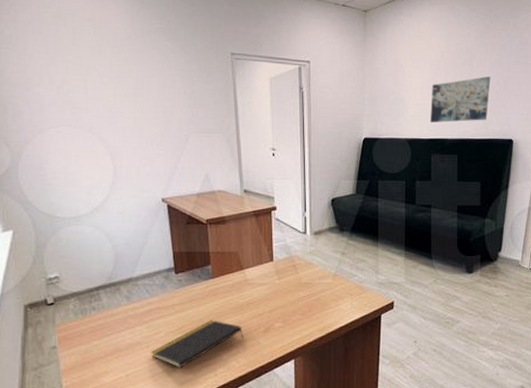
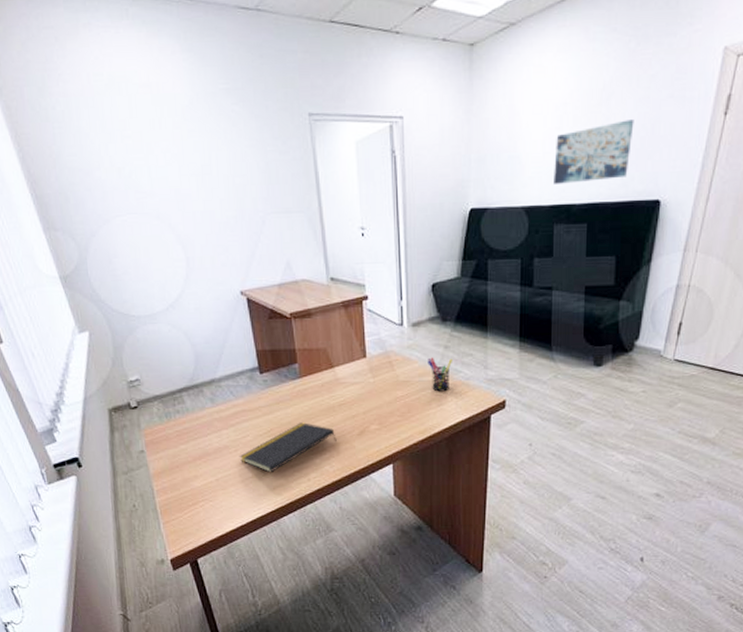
pen holder: none [327,262,349,293] -> present [428,357,453,392]

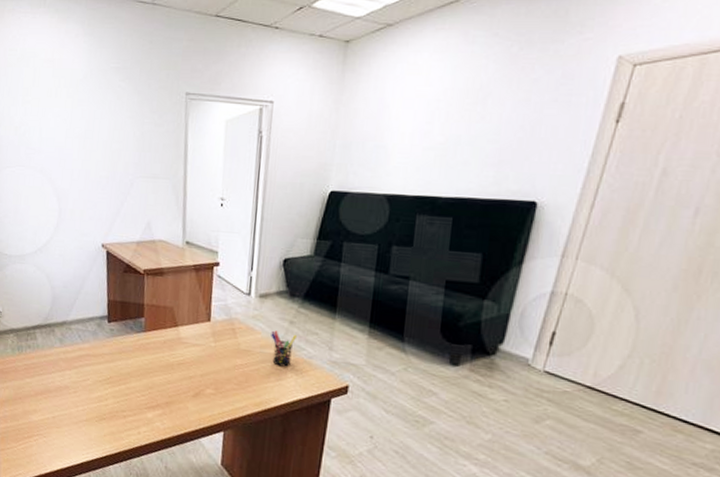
notepad: present [239,422,337,473] -> none [77,375,171,420]
wall art: present [554,120,634,184] -> none [419,120,512,177]

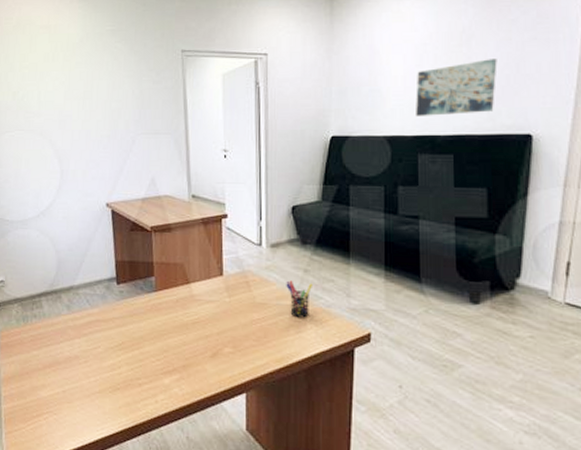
wall art: none [419,120,512,177] -> present [416,59,497,116]

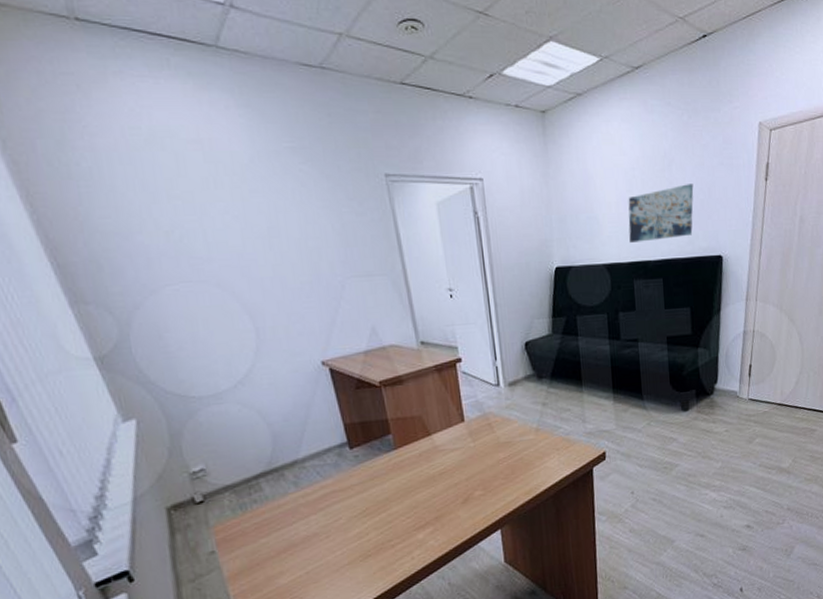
pen holder: present [286,280,314,318] -> none [527,415,552,450]

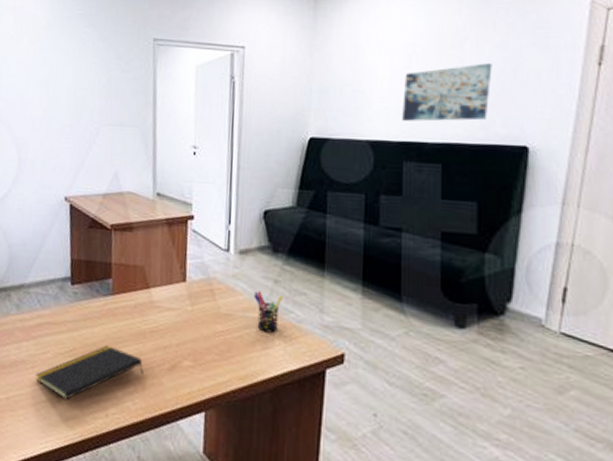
notepad: none [331,497,440,557] -> present [35,345,144,400]
pen holder: none [527,415,552,450] -> present [254,291,284,333]

